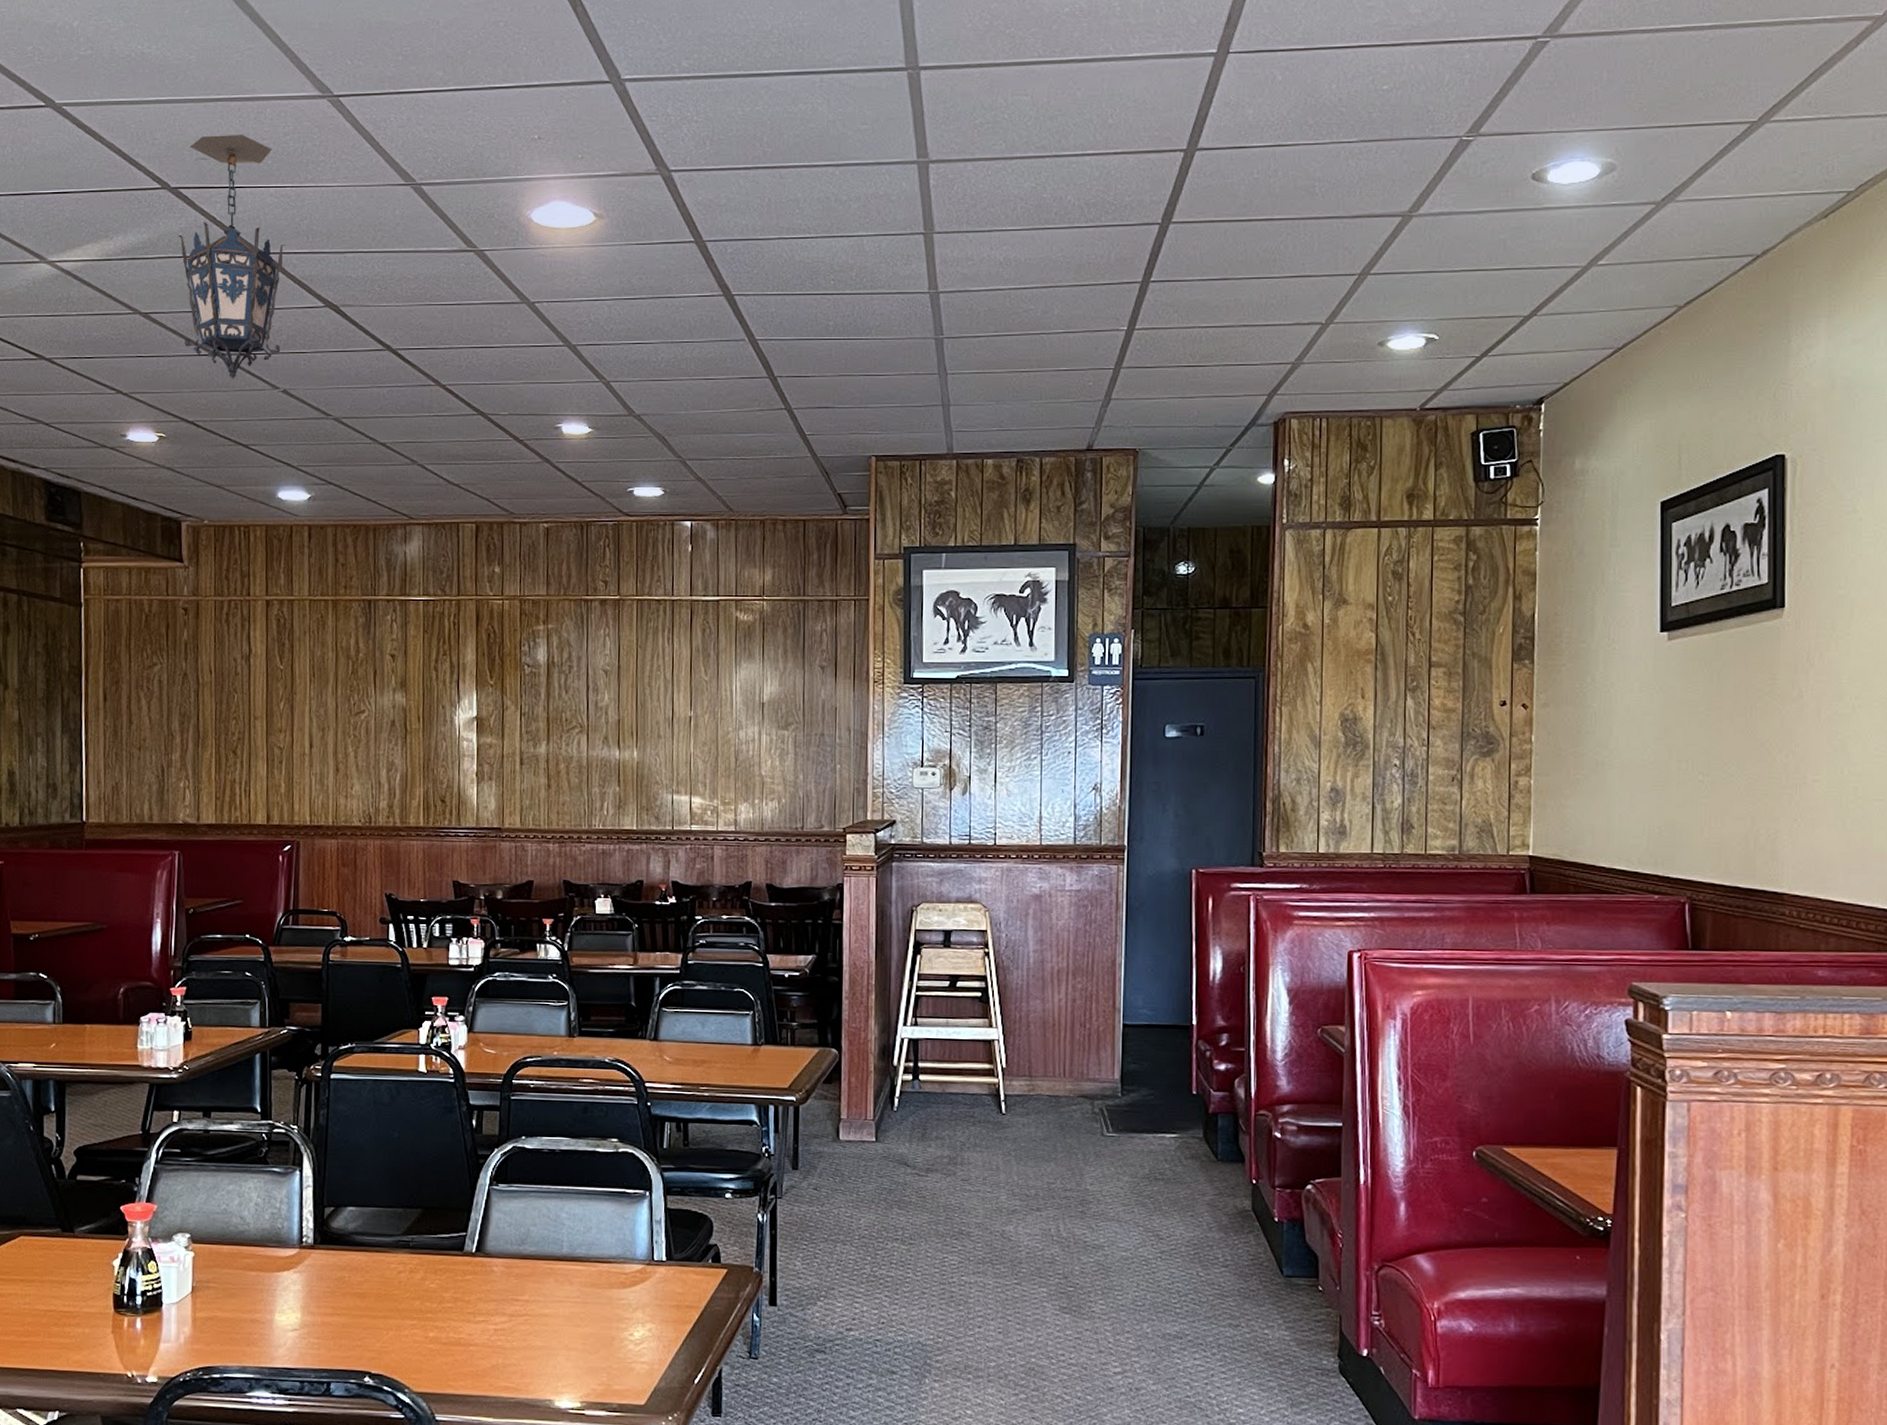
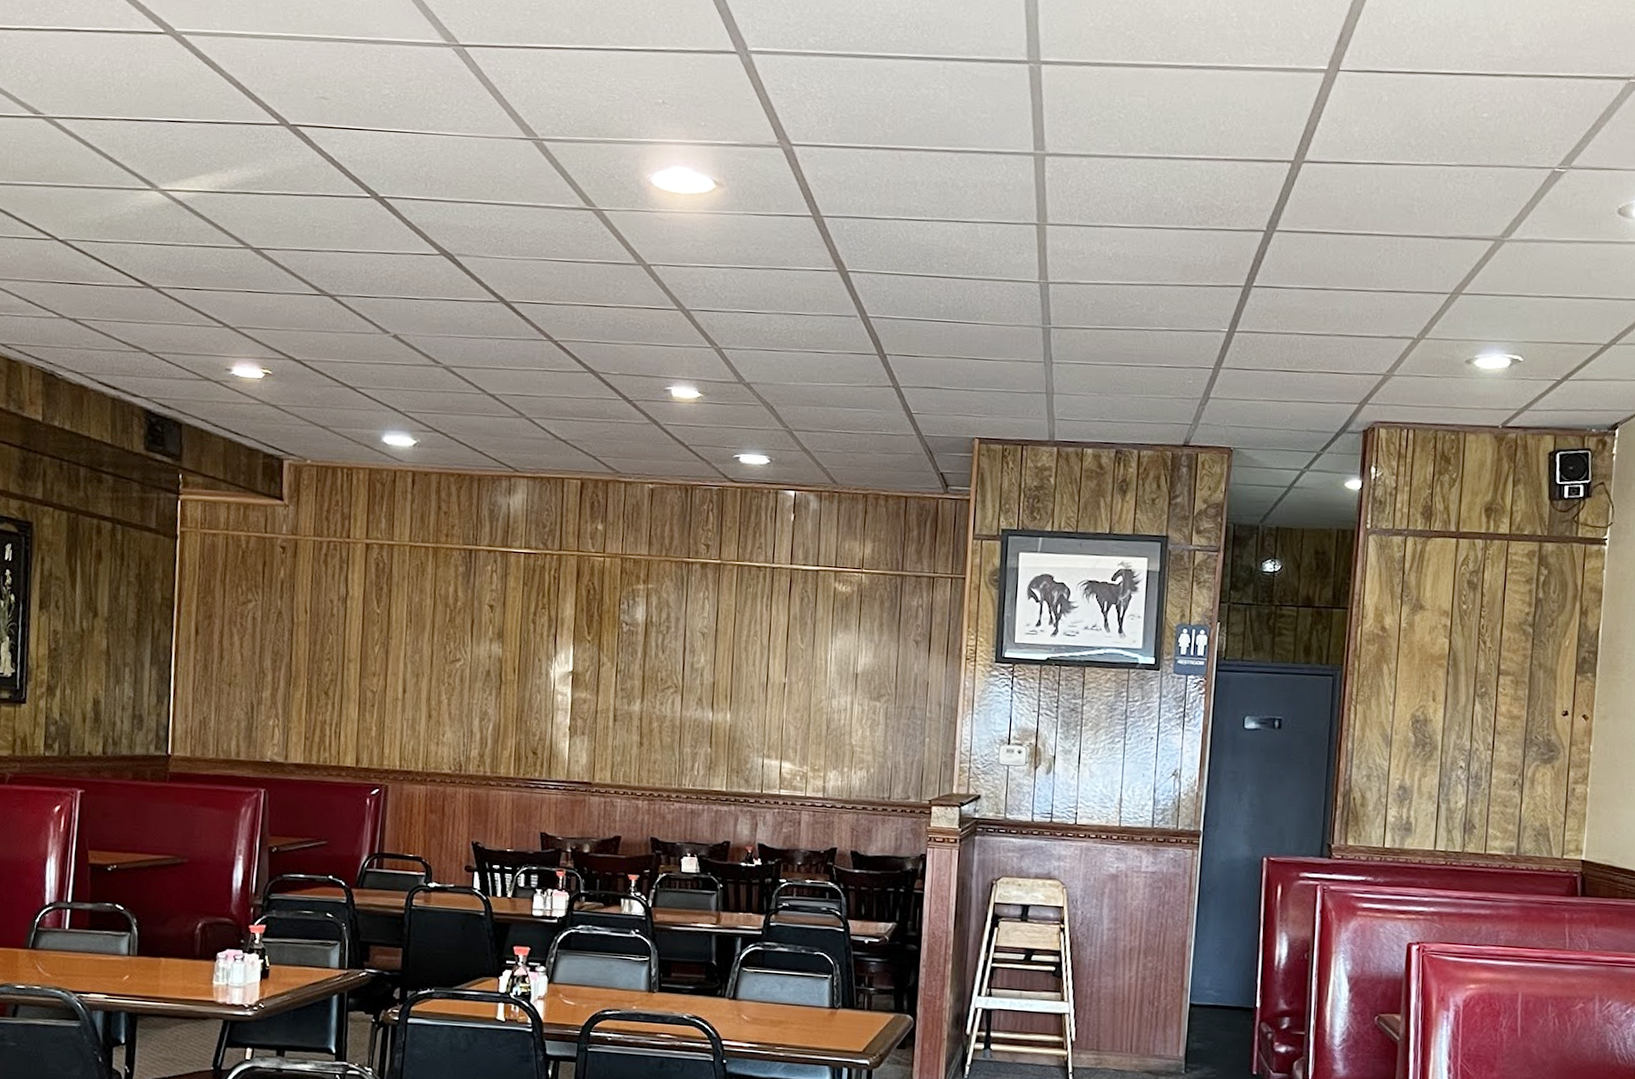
hanging lantern: present [177,135,285,380] -> none [293,75,403,321]

